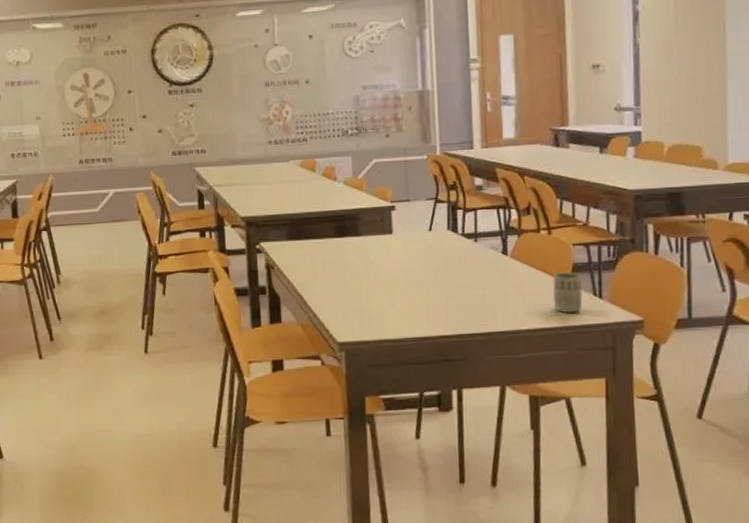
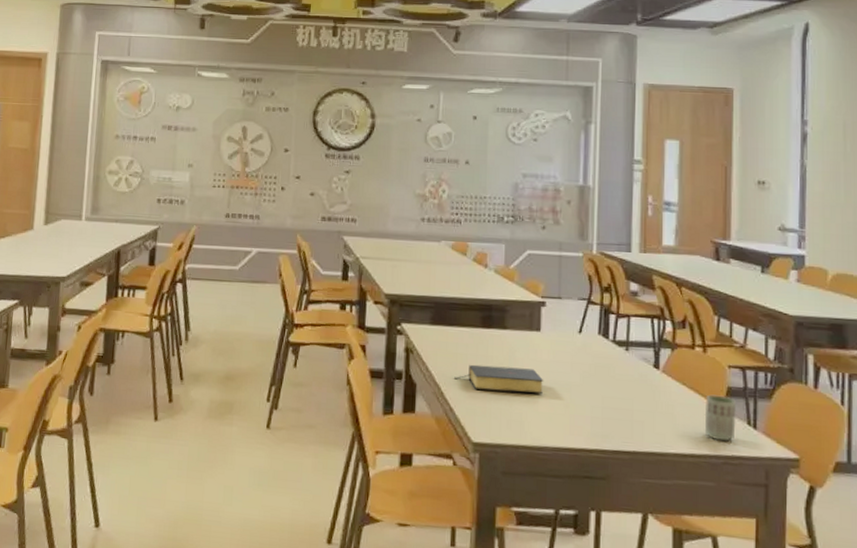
bible: none [315,269,400,294] -> present [454,364,544,395]

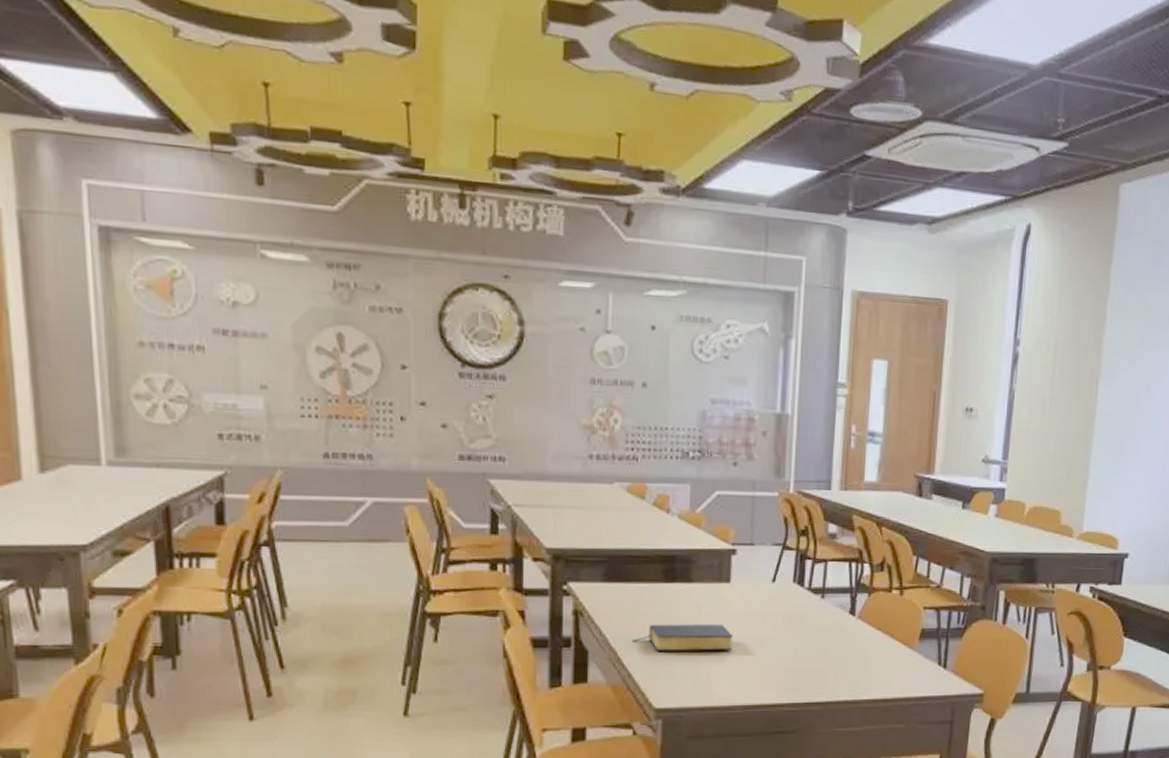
cup: present [704,394,736,442] -> none [897,638,929,683]

